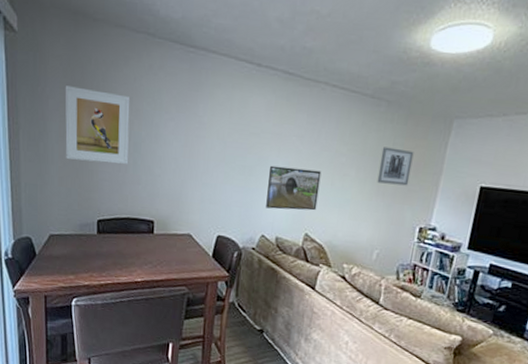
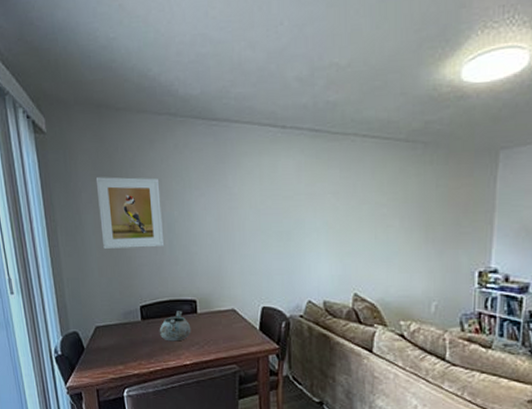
bowl: none [113,229,146,259] -> present [159,311,191,342]
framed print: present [266,165,322,211] -> none [308,225,363,272]
wall art: present [377,147,414,186] -> none [424,190,460,230]

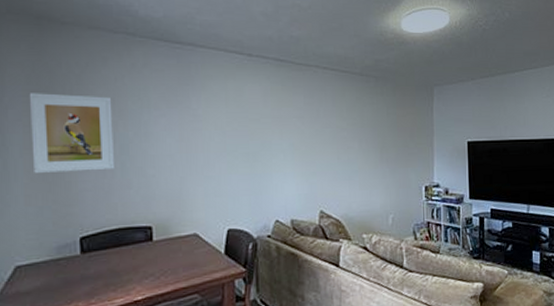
bowl: present [159,311,191,342] -> none [103,239,145,276]

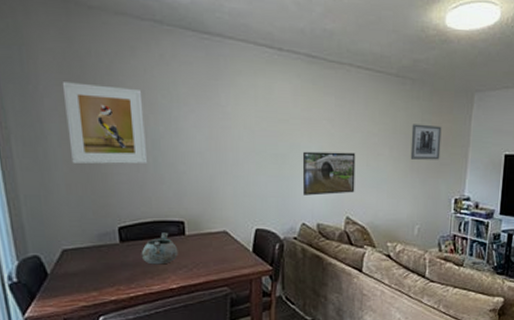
bowl: none [103,239,145,276] -> present [141,232,179,265]
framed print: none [275,147,327,192] -> present [303,151,356,196]
wall art: none [378,117,408,151] -> present [410,124,442,160]

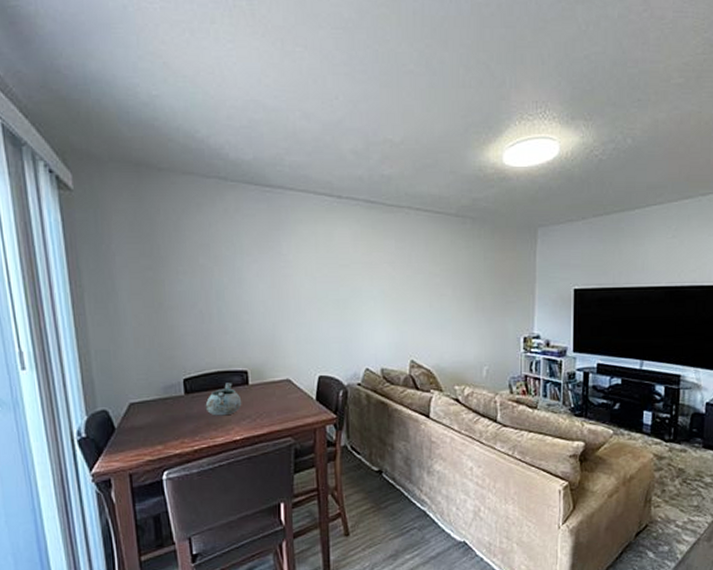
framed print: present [61,82,148,164] -> none [132,240,213,317]
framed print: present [303,151,356,196] -> none [365,294,419,340]
wall art: present [410,124,442,160] -> none [474,262,506,299]

